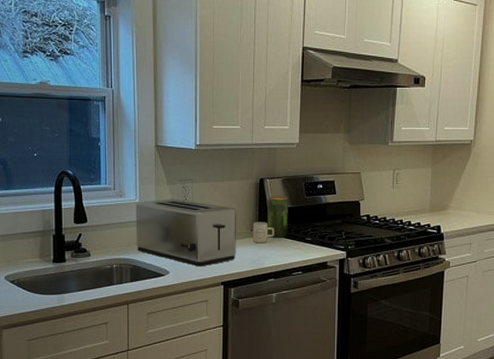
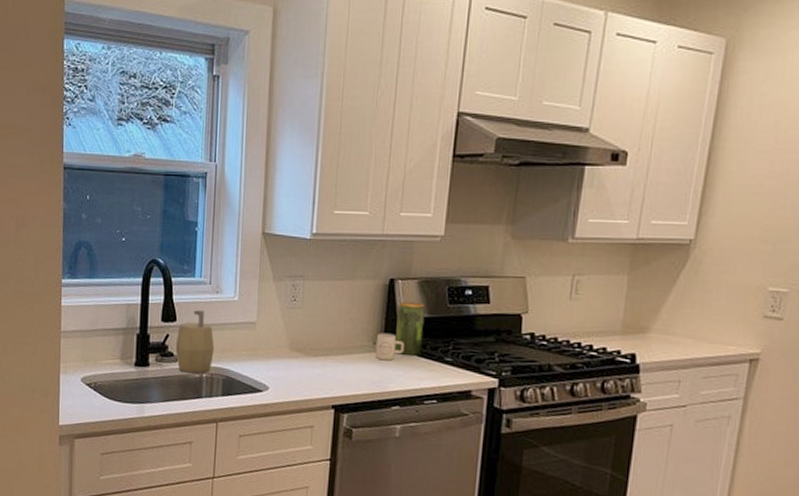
soap dispenser: none [88,211,122,265] -> present [175,309,215,374]
toaster: present [135,198,236,267] -> none [231,298,357,384]

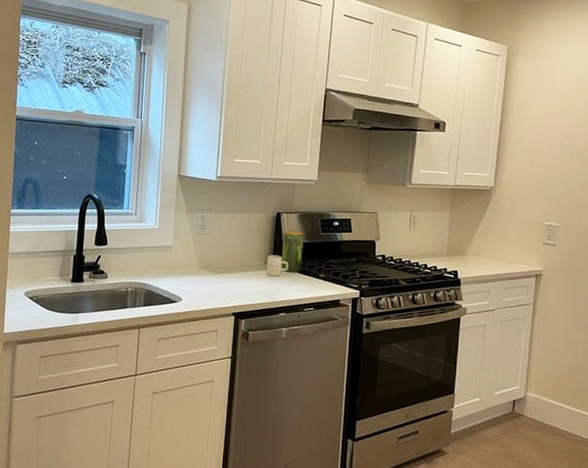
soap dispenser: present [175,309,215,374] -> none [106,235,139,288]

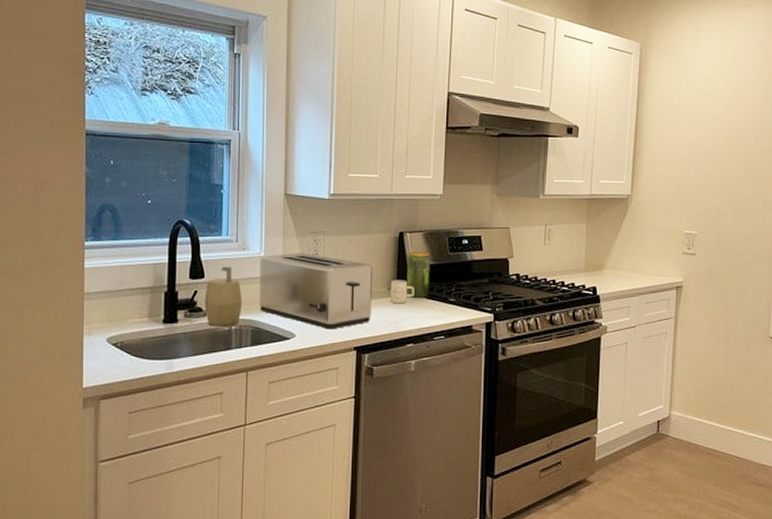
soap dispenser: none [106,235,139,288] -> present [204,266,243,326]
toaster: none [152,226,252,296] -> present [259,252,372,330]

